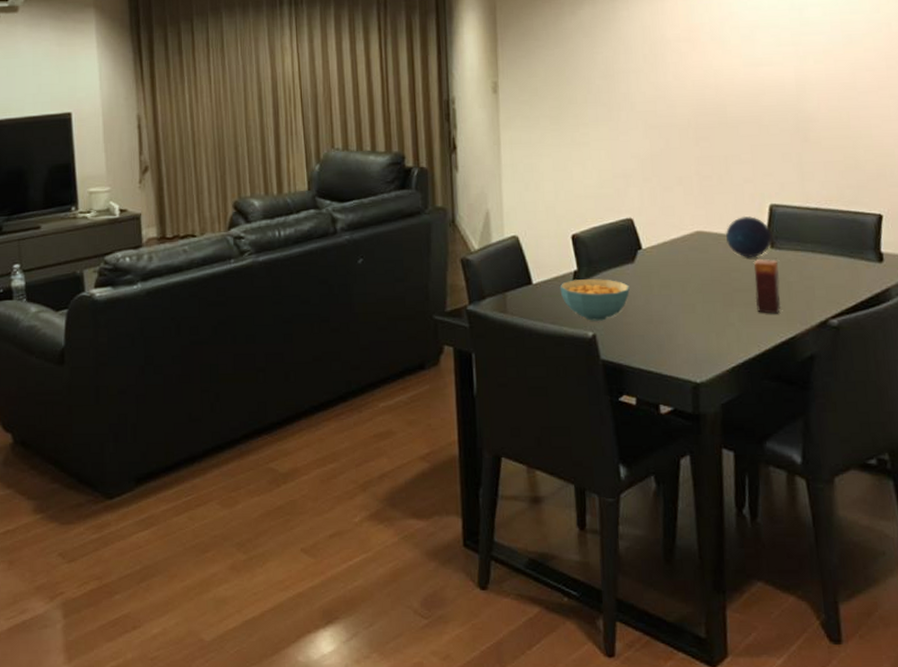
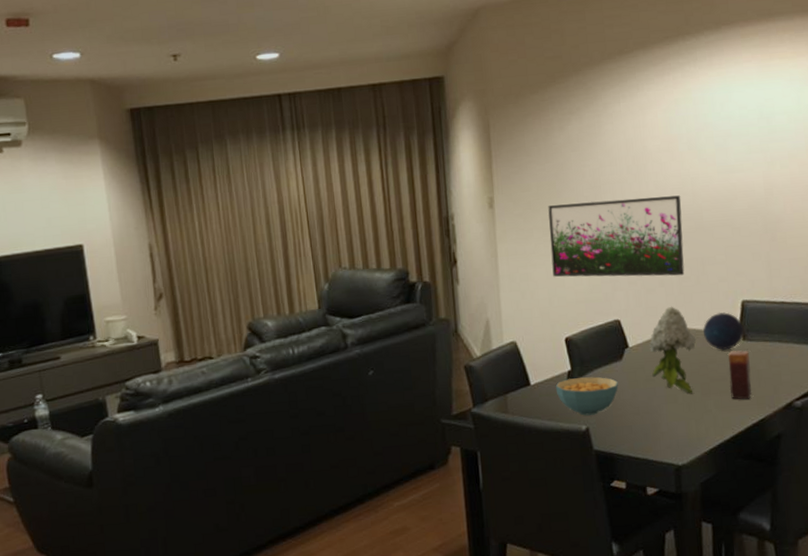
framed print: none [556,88,706,174] -> present [548,195,685,277]
flower: none [665,206,718,304] -> present [649,306,697,394]

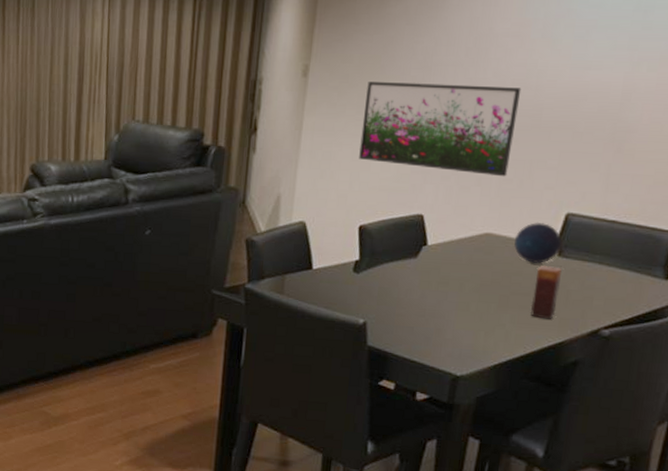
cereal bowl: present [555,376,618,416] -> none [338,268,408,310]
flower: present [649,306,697,394] -> none [446,208,505,304]

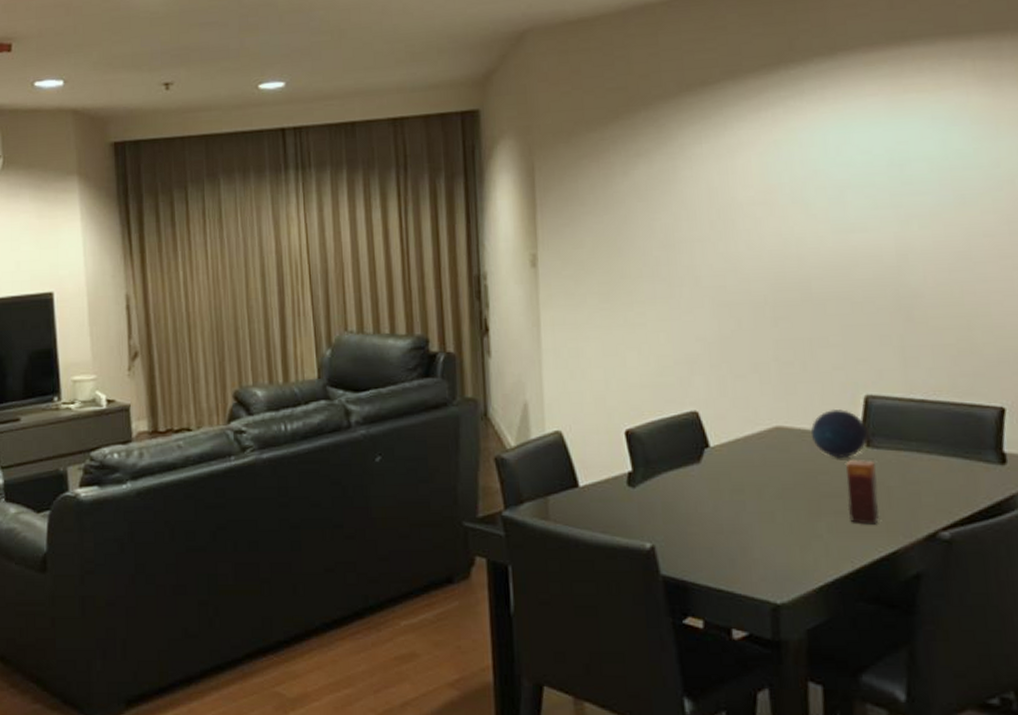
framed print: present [359,82,522,177] -> none [606,259,786,360]

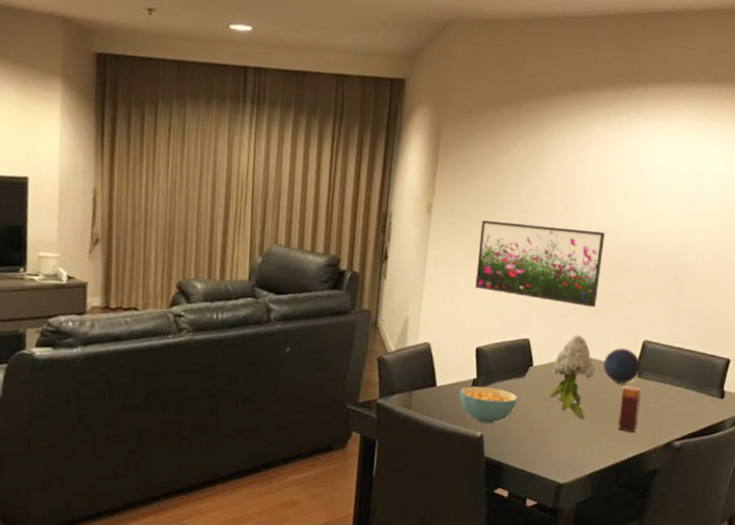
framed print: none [606,259,786,360] -> present [475,220,606,308]
cereal bowl: none [611,480,695,530] -> present [459,386,518,424]
flower: none [737,397,802,512] -> present [549,334,596,419]

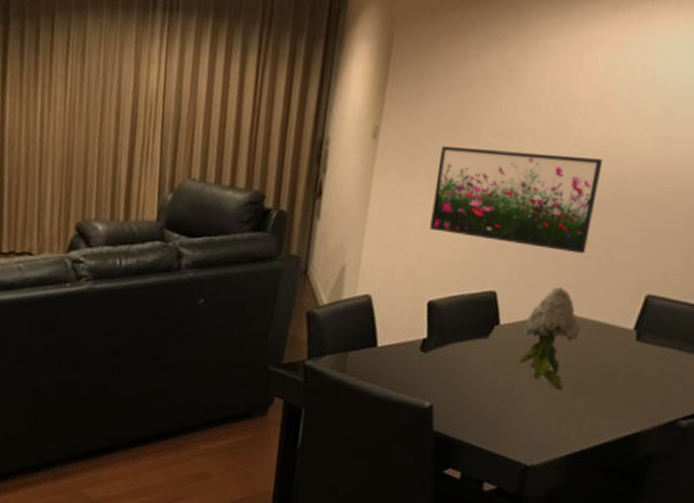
cereal bowl: present [459,386,518,424] -> none [404,347,478,393]
decorative orb: present [603,347,641,384] -> none [591,303,640,348]
candle: present [618,385,641,433] -> none [606,350,640,408]

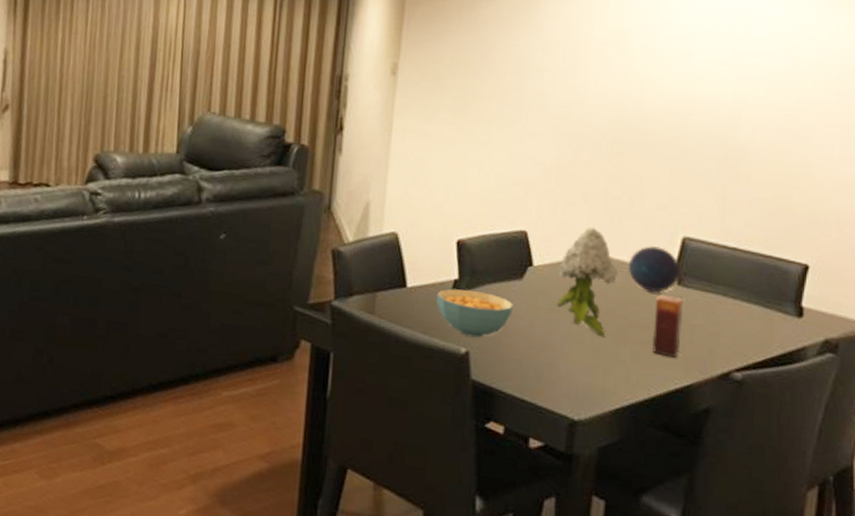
cereal bowl: none [404,347,478,393] -> present [436,289,513,338]
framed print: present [430,146,603,254] -> none [454,84,624,194]
decorative orb: none [591,303,640,348] -> present [628,245,681,293]
candle: none [606,350,640,408] -> present [652,295,683,358]

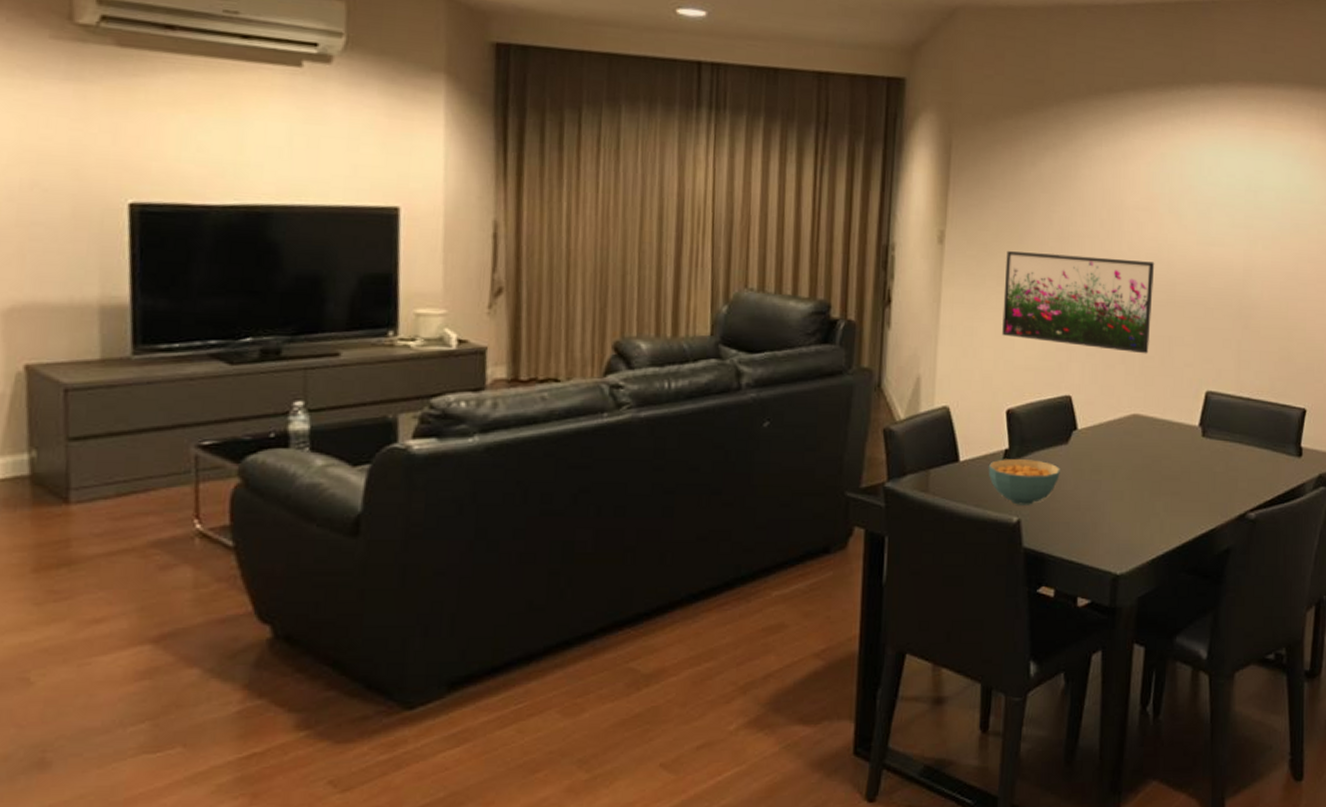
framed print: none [454,84,624,194] -> present [1002,251,1155,354]
flower: present [556,227,619,337] -> none [1098,387,1153,492]
decorative orb: present [628,245,681,293] -> none [1160,401,1205,446]
candle: present [652,295,683,358] -> none [1181,448,1207,505]

